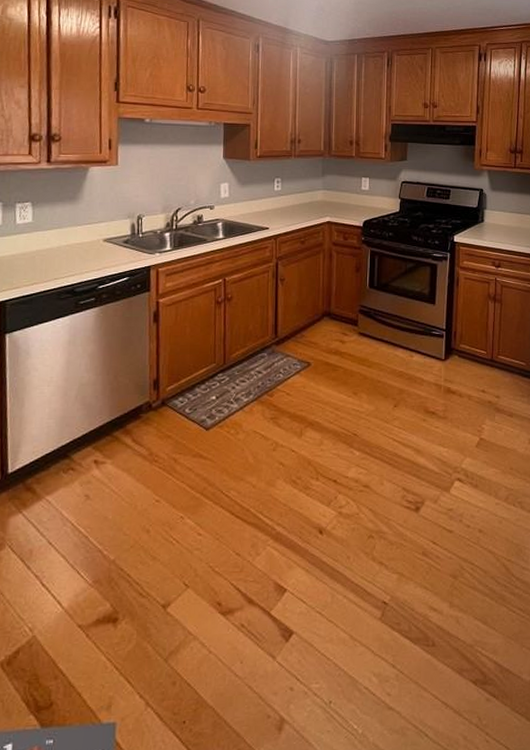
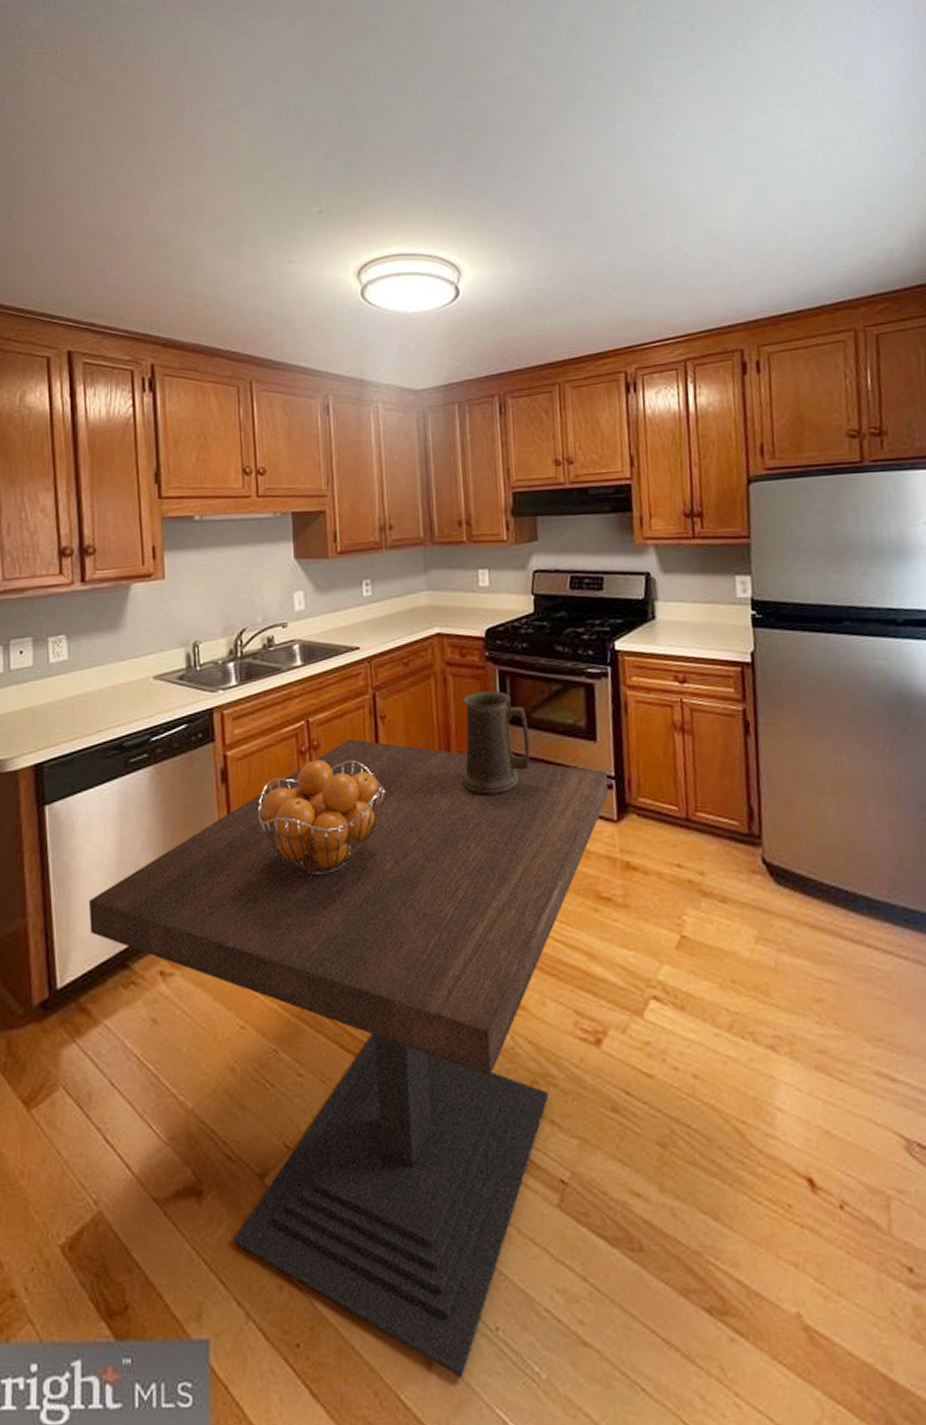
dining table: none [38,294,441,737] -> present [88,738,608,1378]
fruit basket: none [181,308,280,393] -> present [258,759,386,876]
beer mug: none [337,264,389,339] -> present [462,690,531,795]

